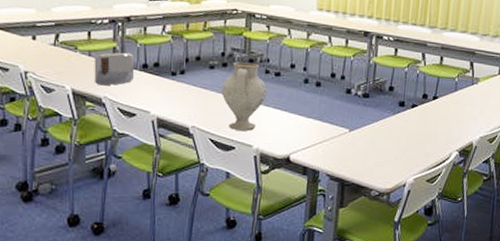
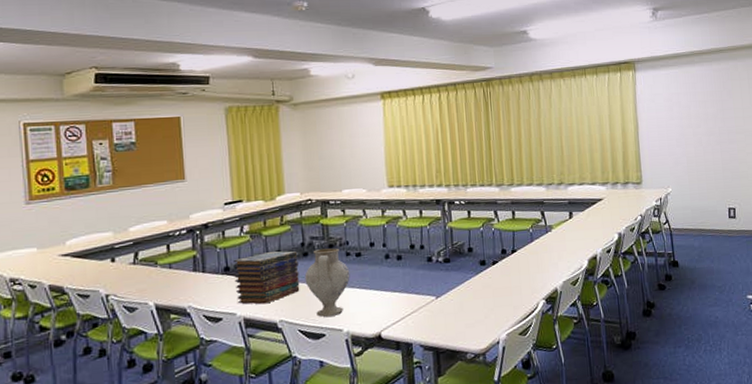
award: present [94,52,135,86] -> none [175,258,217,296]
book stack: none [151,55,217,108] -> present [233,251,300,305]

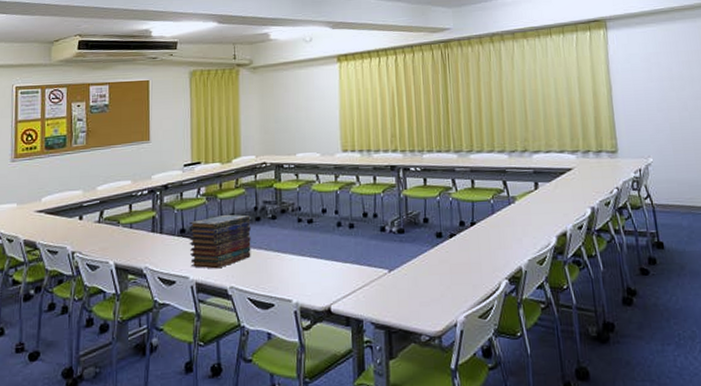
pitcher: present [304,248,350,317] -> none [256,213,301,286]

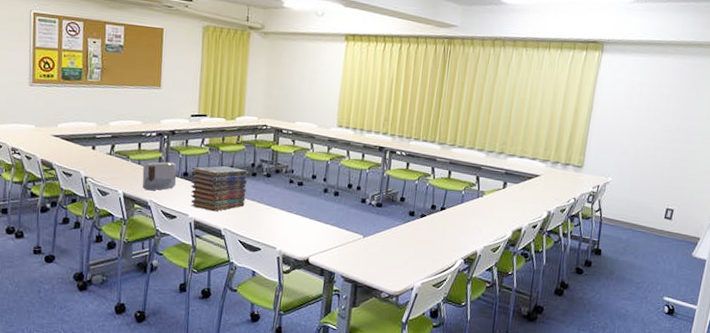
award: none [135,220,173,257] -> present [142,162,177,191]

